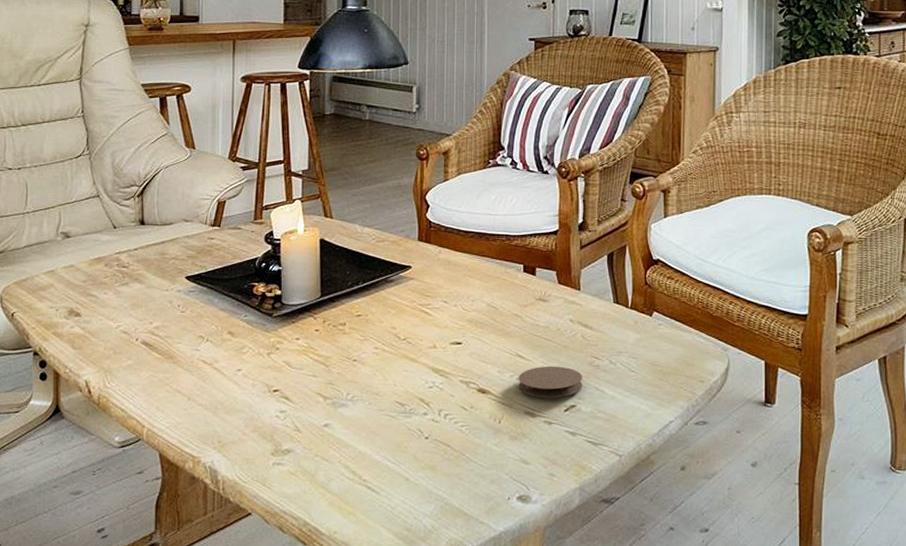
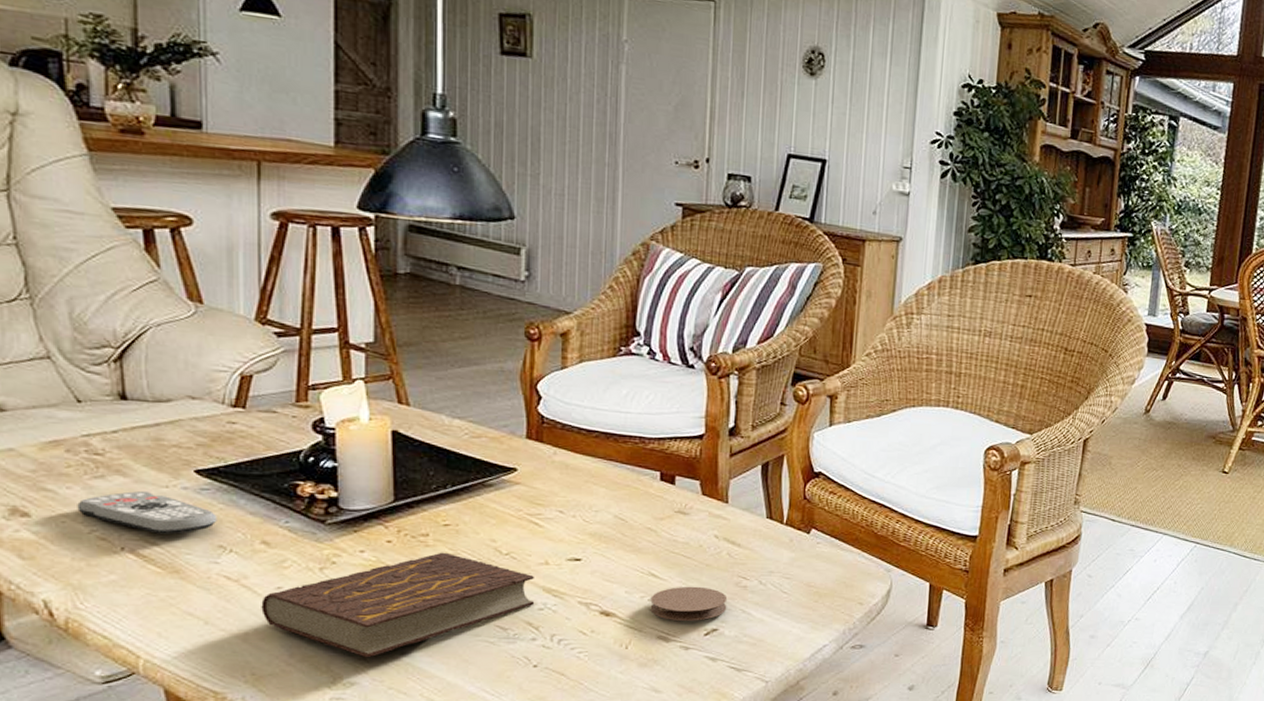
remote control: none [110,294,199,328] -> present [77,490,217,535]
book: none [226,338,426,429] -> present [261,552,535,658]

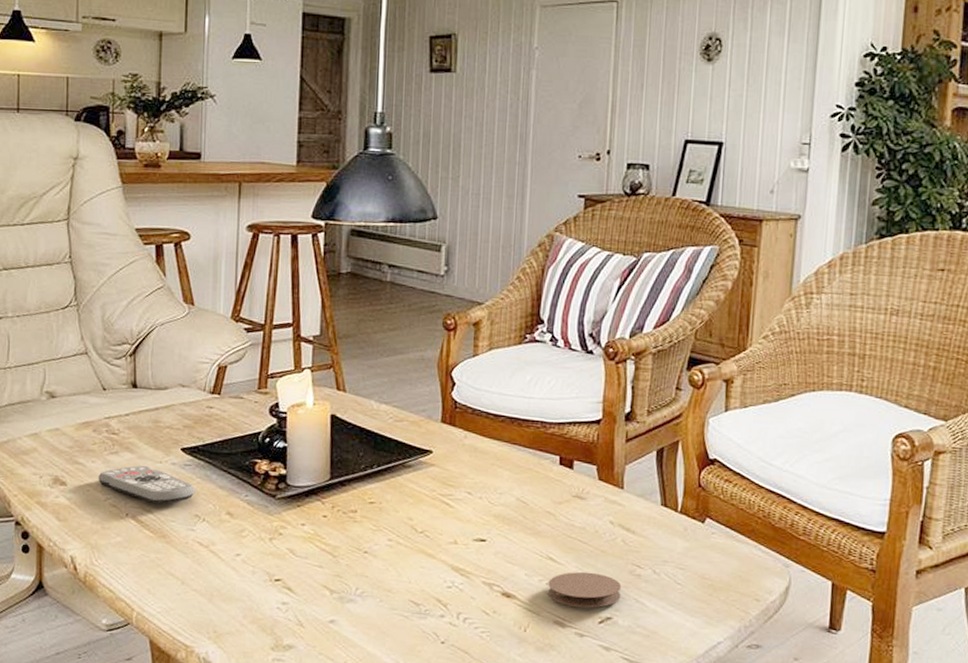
book: present [261,552,535,658] -> none [224,528,444,624]

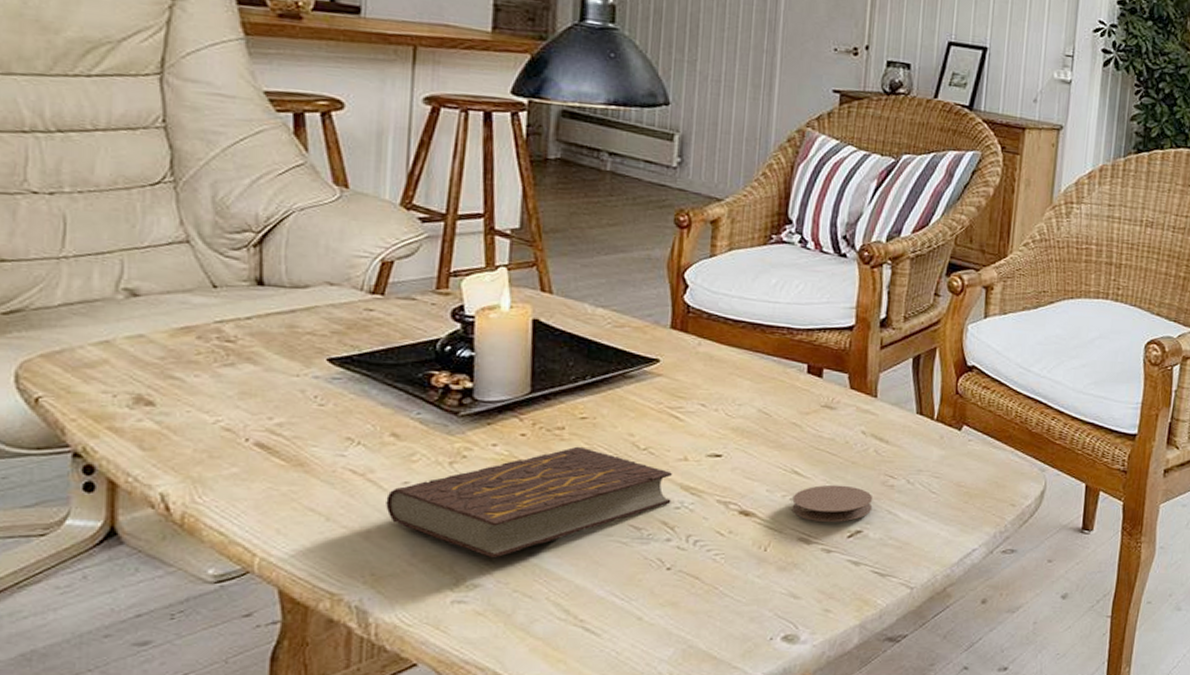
remote control: present [98,465,195,504] -> none [204,379,347,426]
book: none [224,528,444,624] -> present [386,446,672,558]

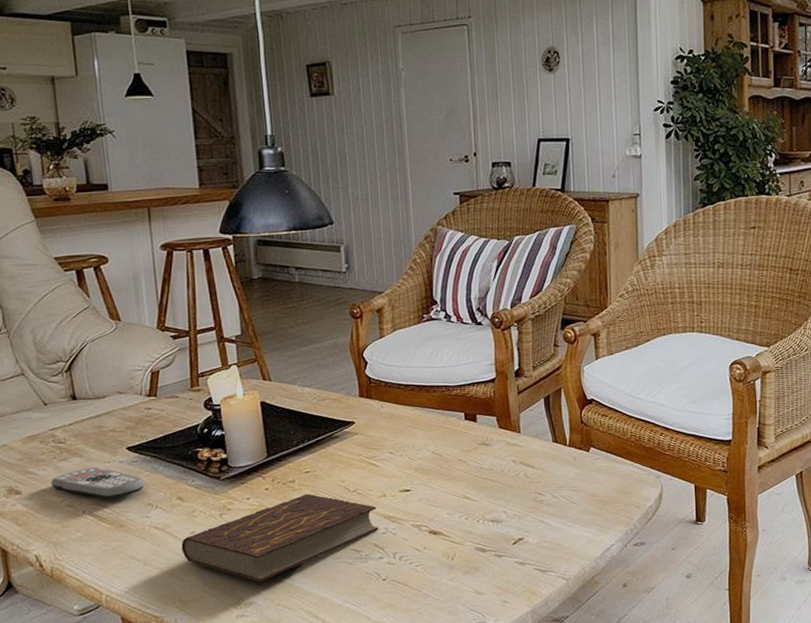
remote control: none [204,379,347,426] -> present [51,466,145,499]
coaster: present [791,484,873,522] -> none [467,504,529,534]

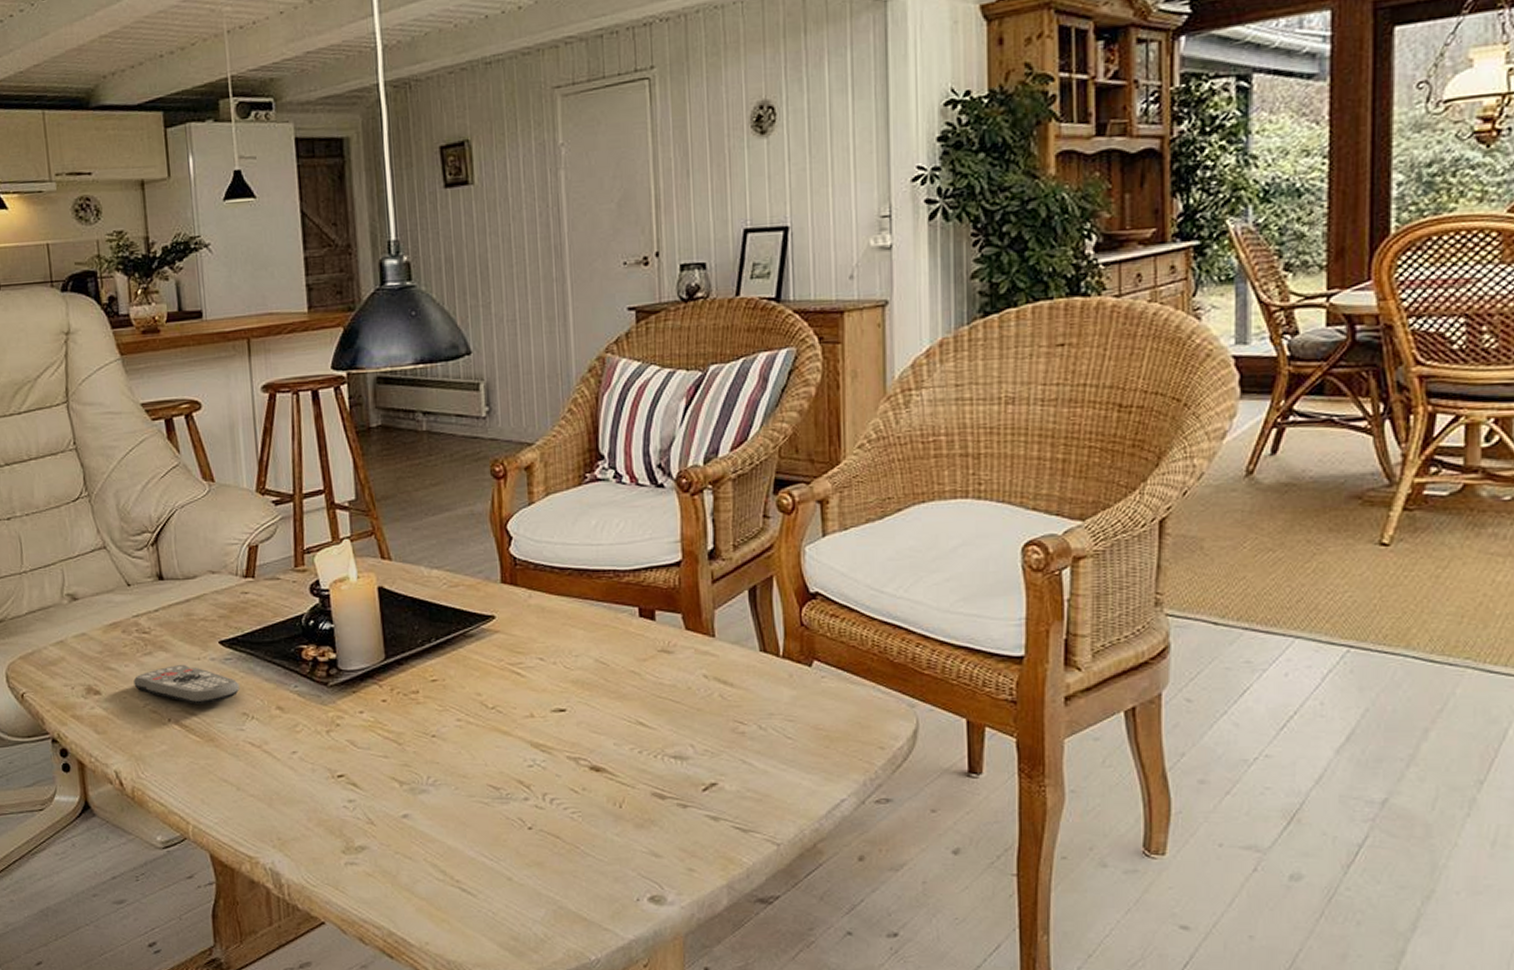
book: present [181,493,379,582] -> none [280,709,524,822]

